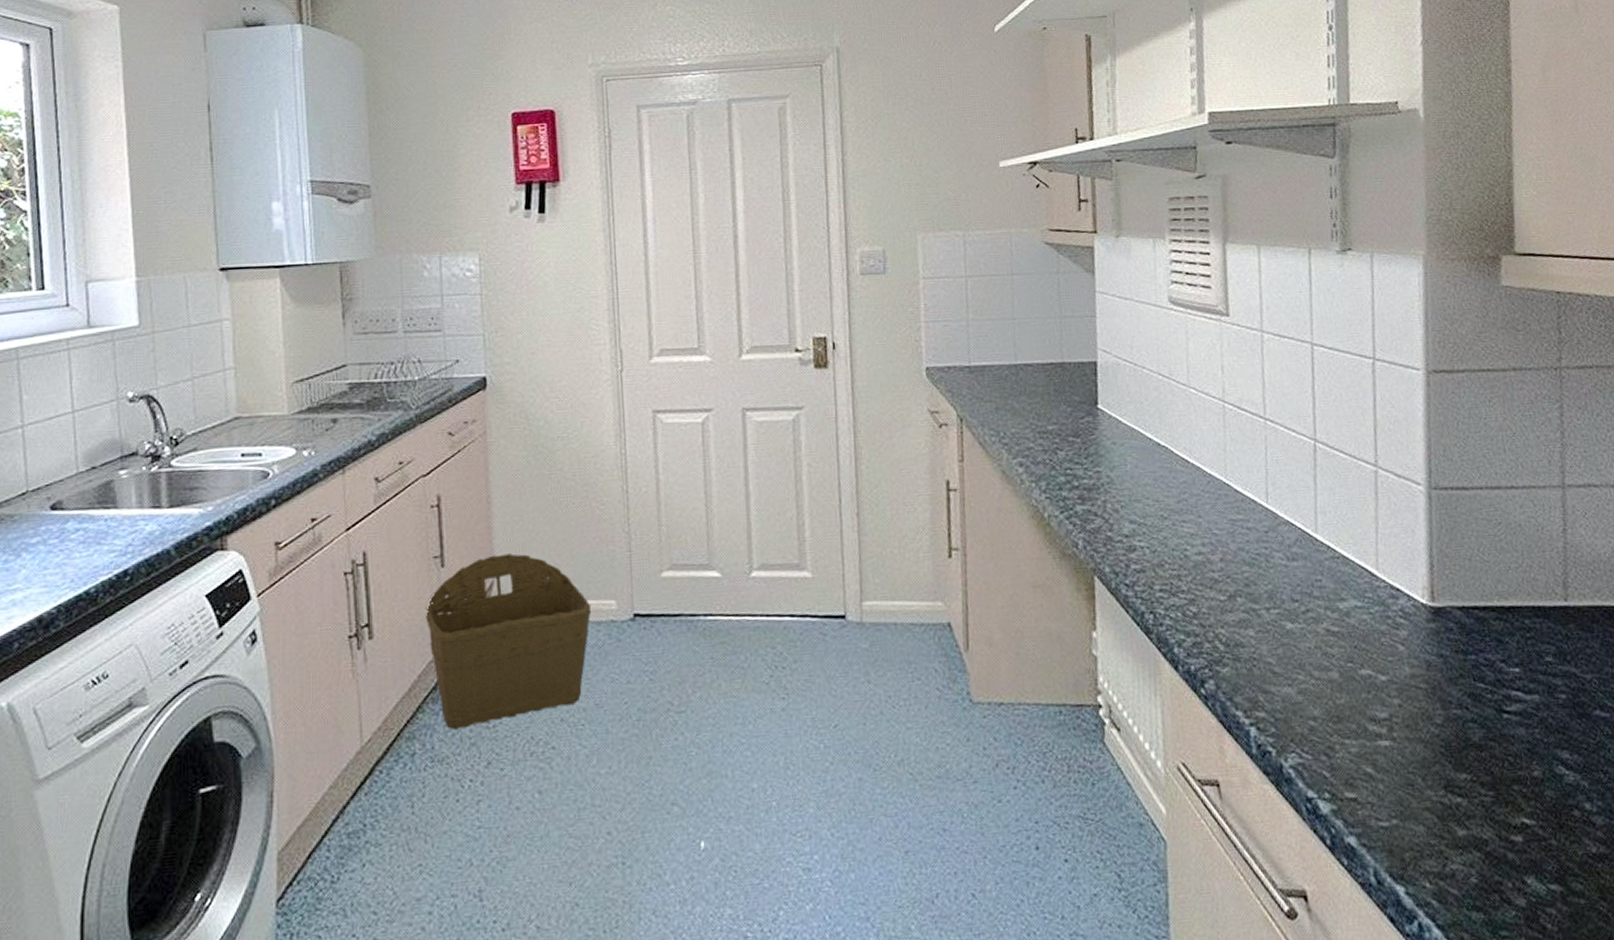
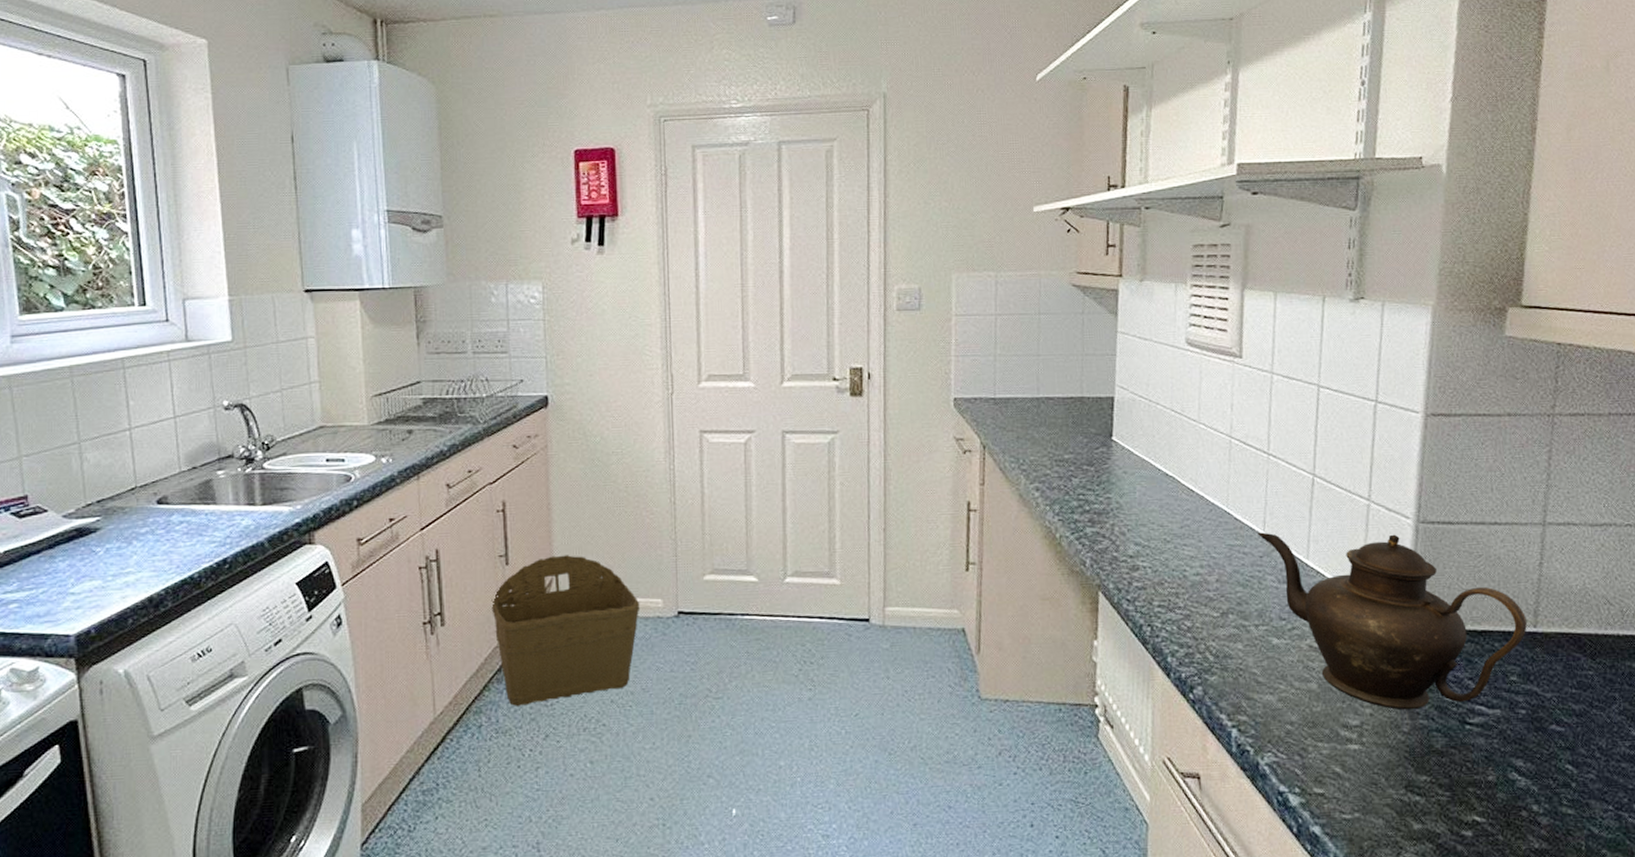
teapot: none [1260,502,1558,699] -> present [1257,532,1527,710]

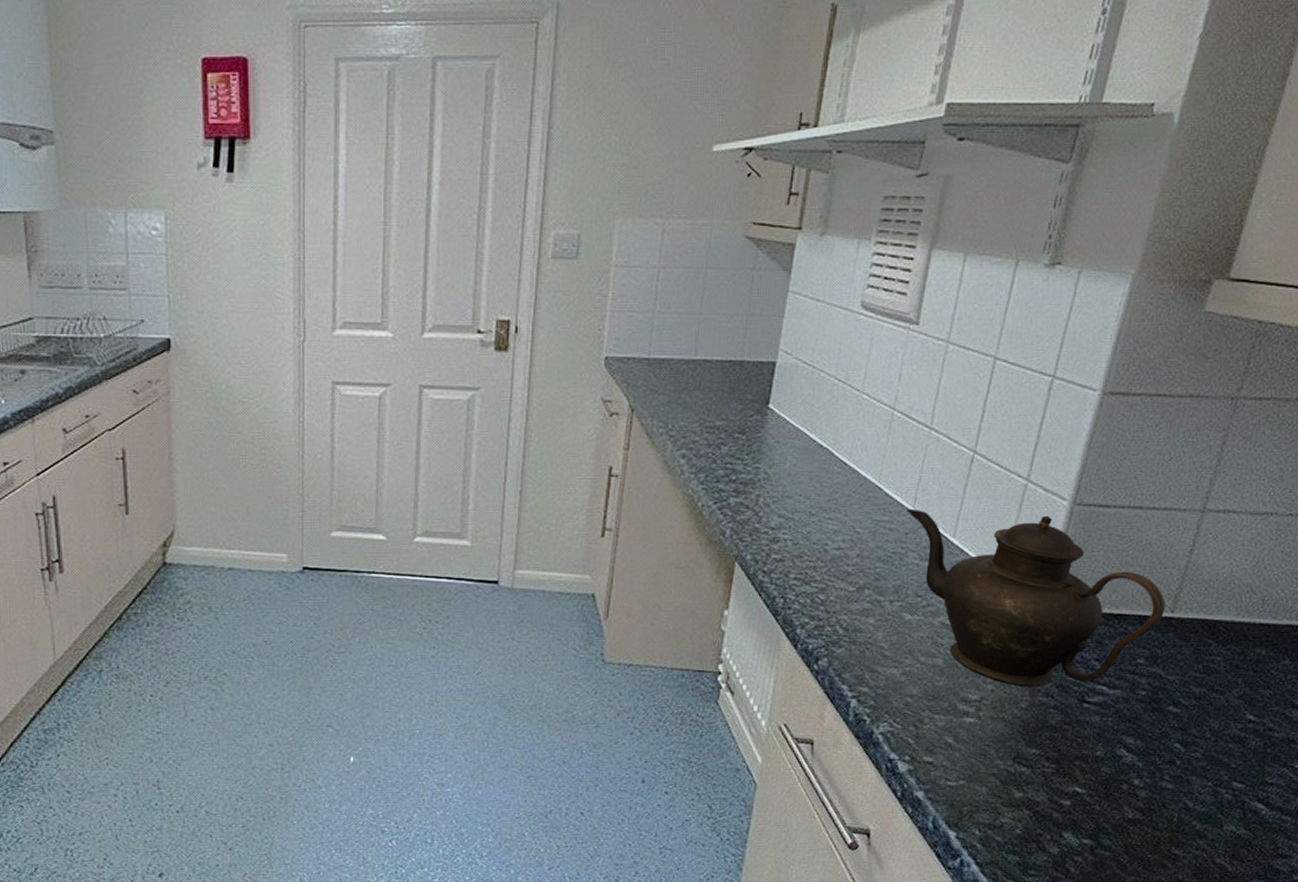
wicker basket: present [491,555,640,707] -> none [111,506,264,655]

